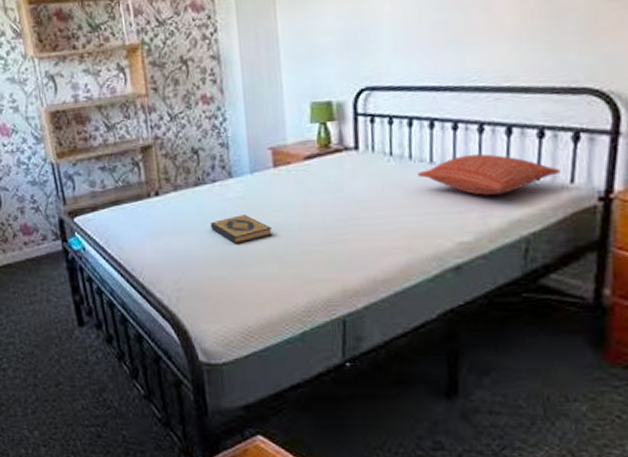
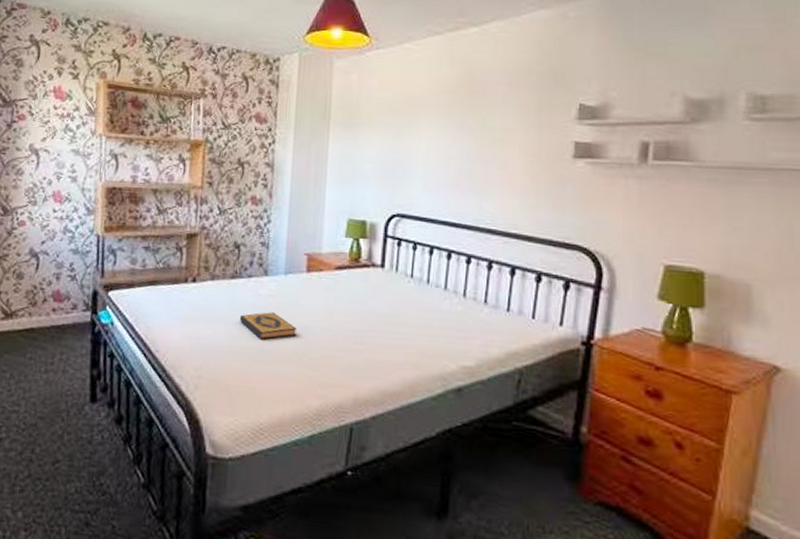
pillow: present [416,154,560,196] -> none [432,287,552,327]

